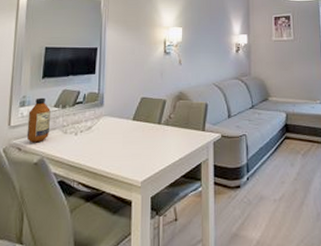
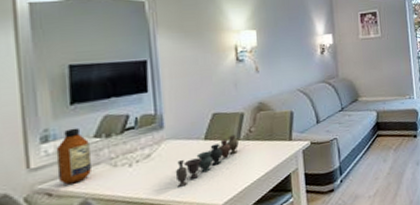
vase: none [107,118,159,159] -> present [175,134,239,187]

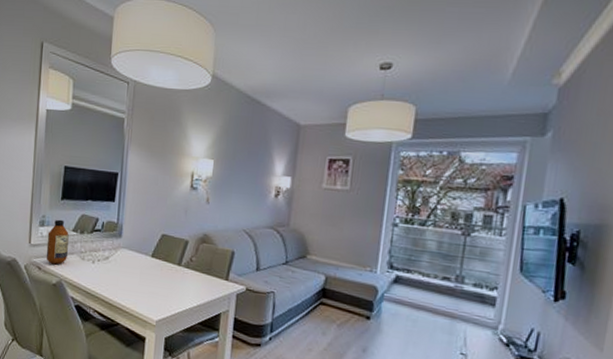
vase: present [175,134,239,187] -> none [124,258,179,294]

